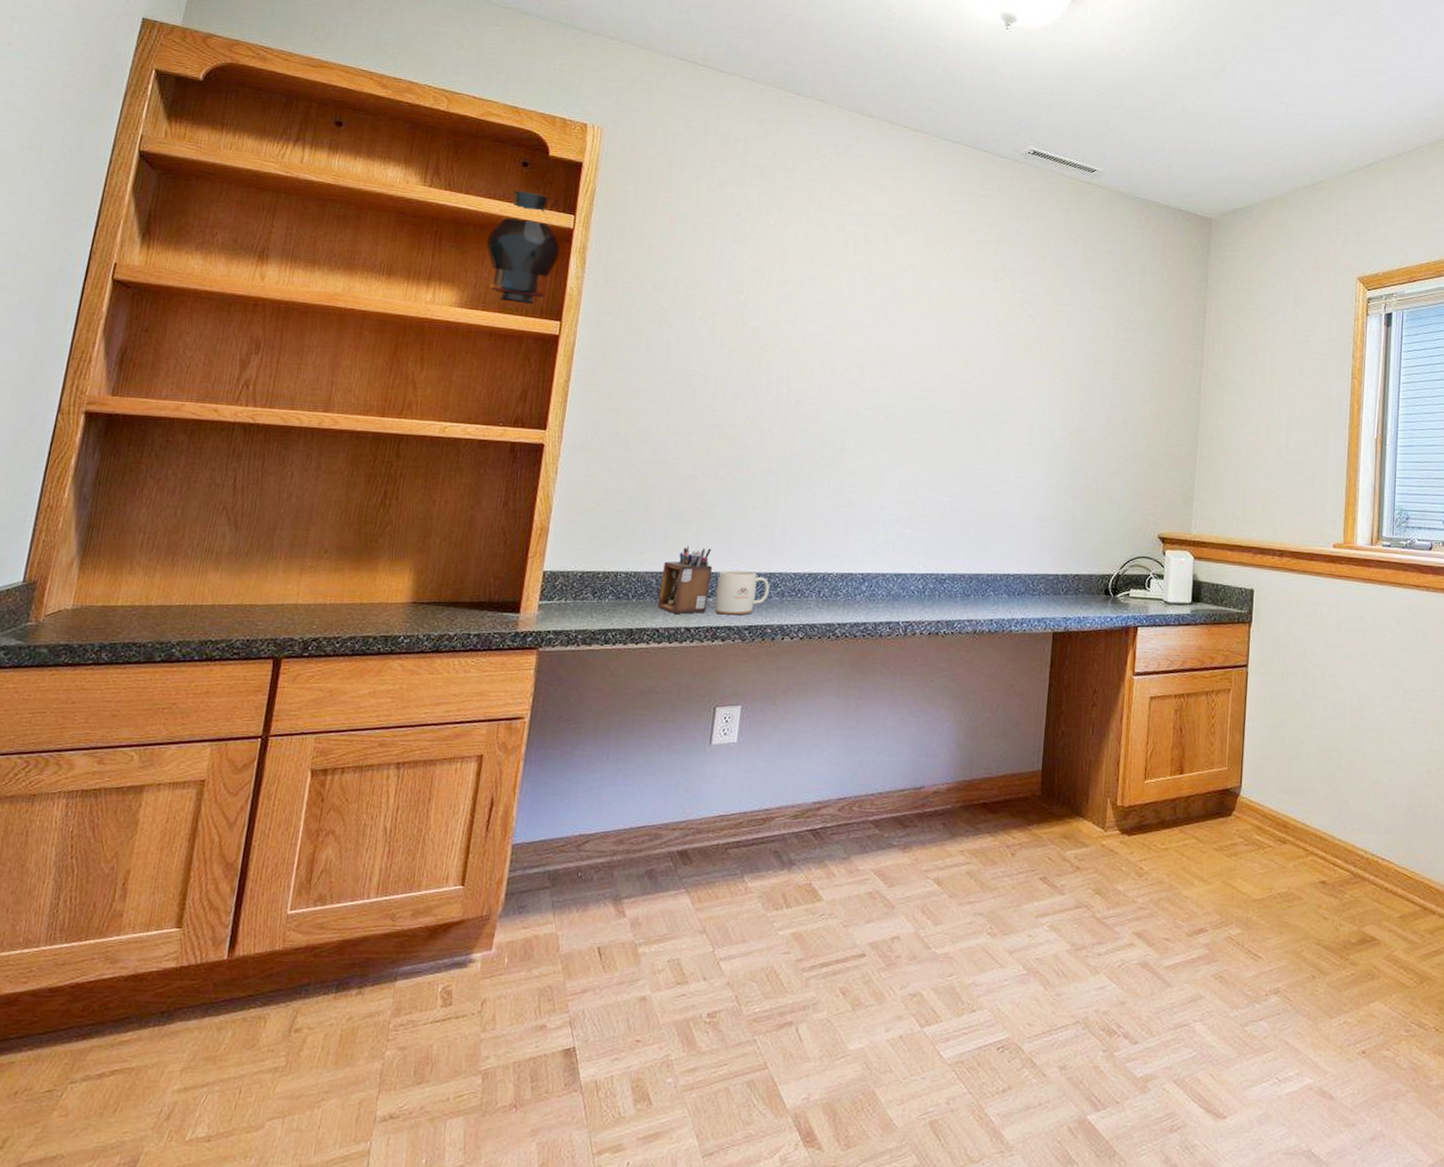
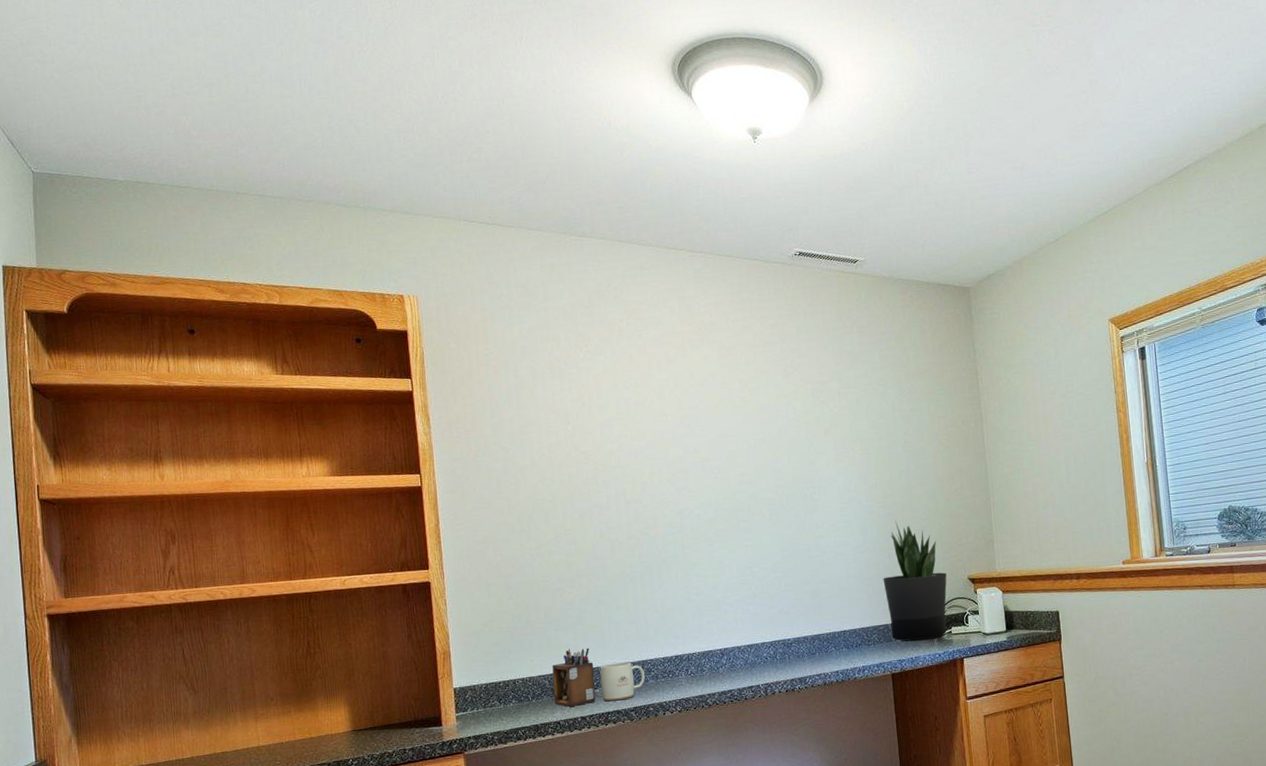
vase: present [486,190,561,305] -> none [341,364,407,465]
planter: none [1061,459,1135,599] -> present [883,521,947,642]

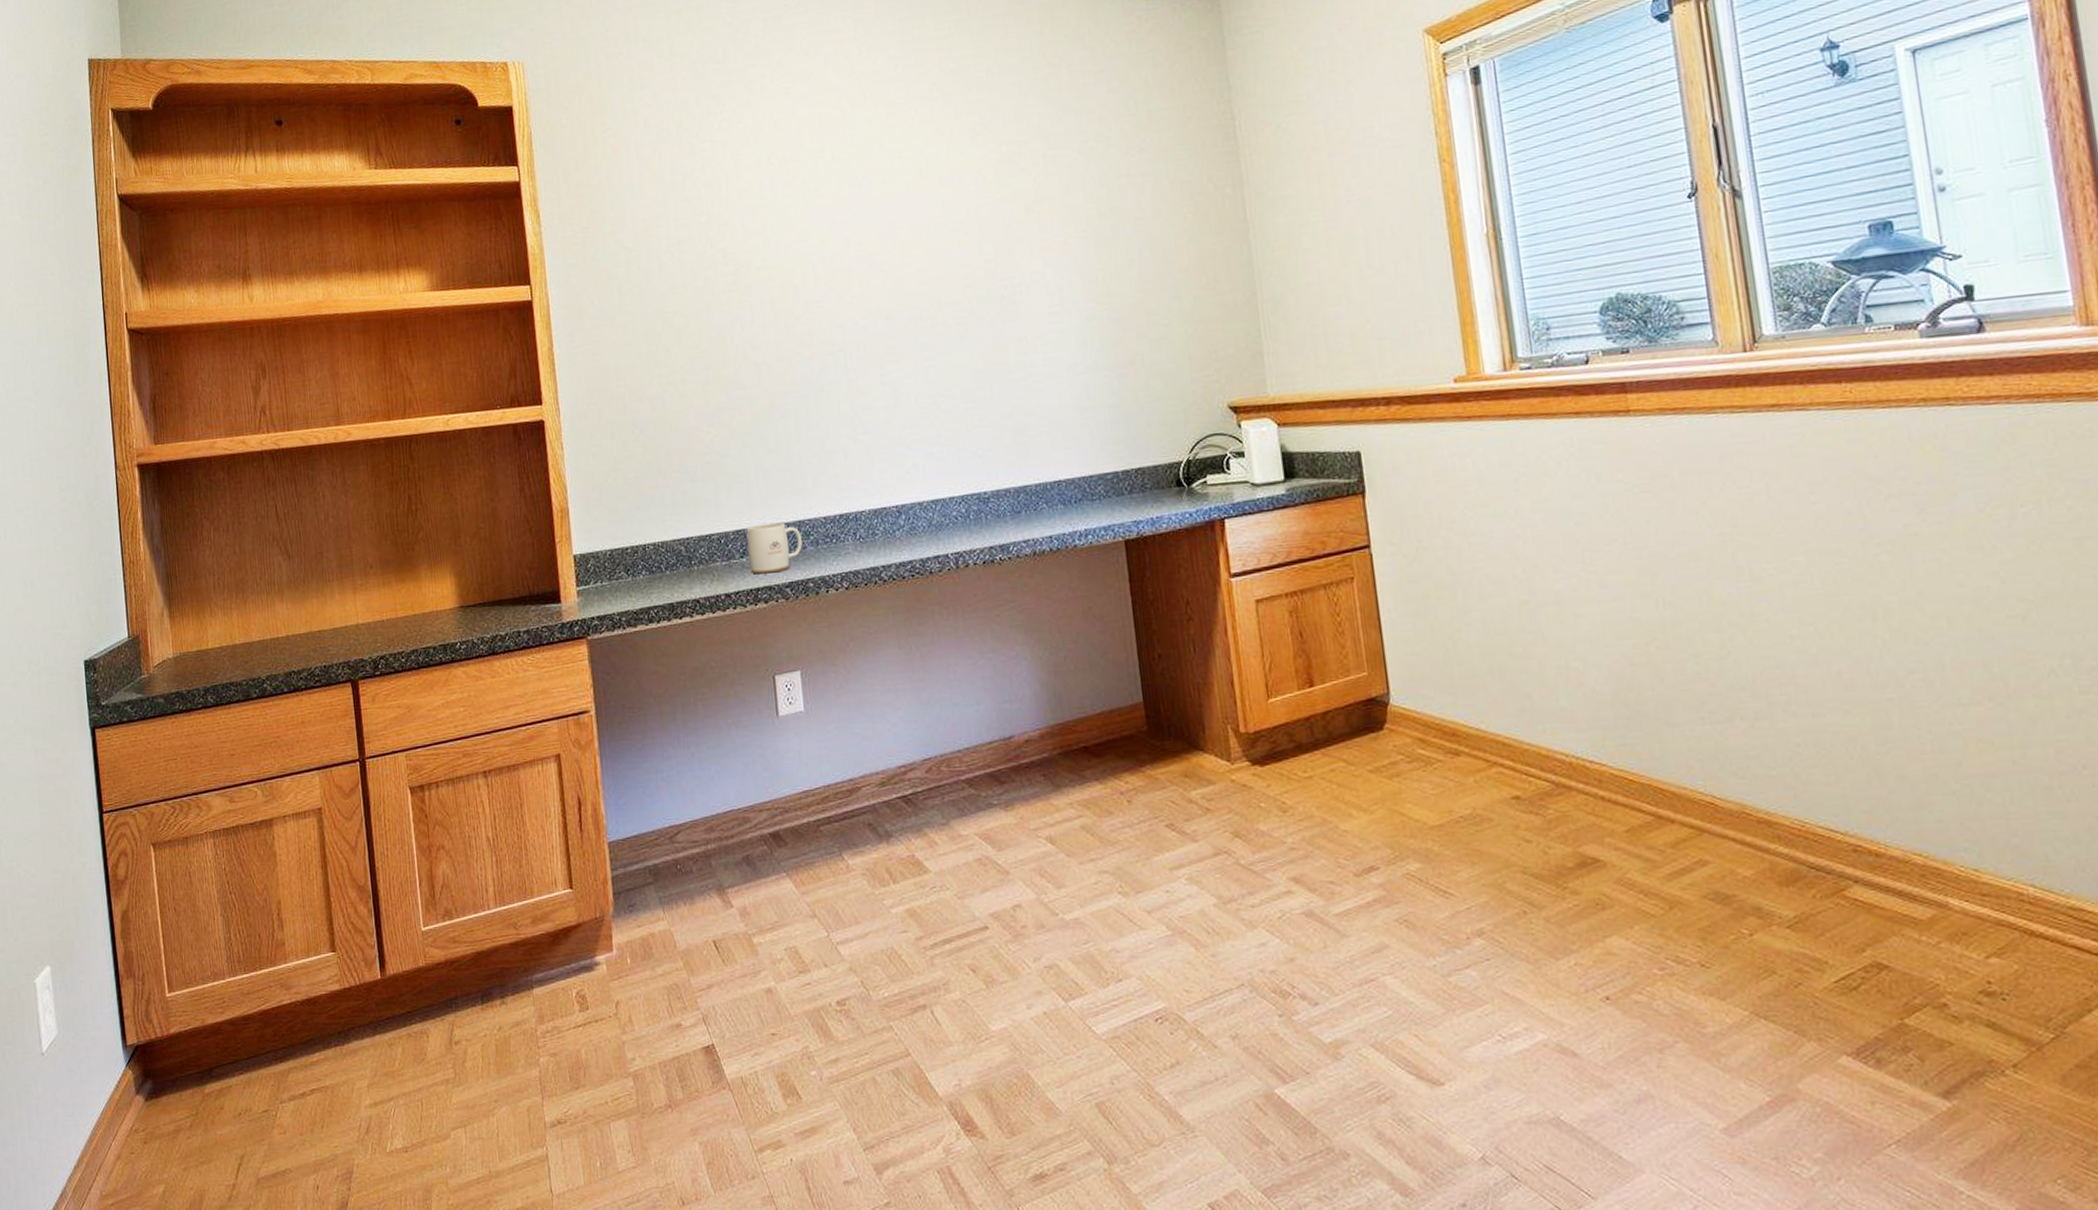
desk organizer: present [552,648,596,707] -> none [688,504,742,580]
planter: present [883,521,947,642] -> none [1109,328,1200,496]

